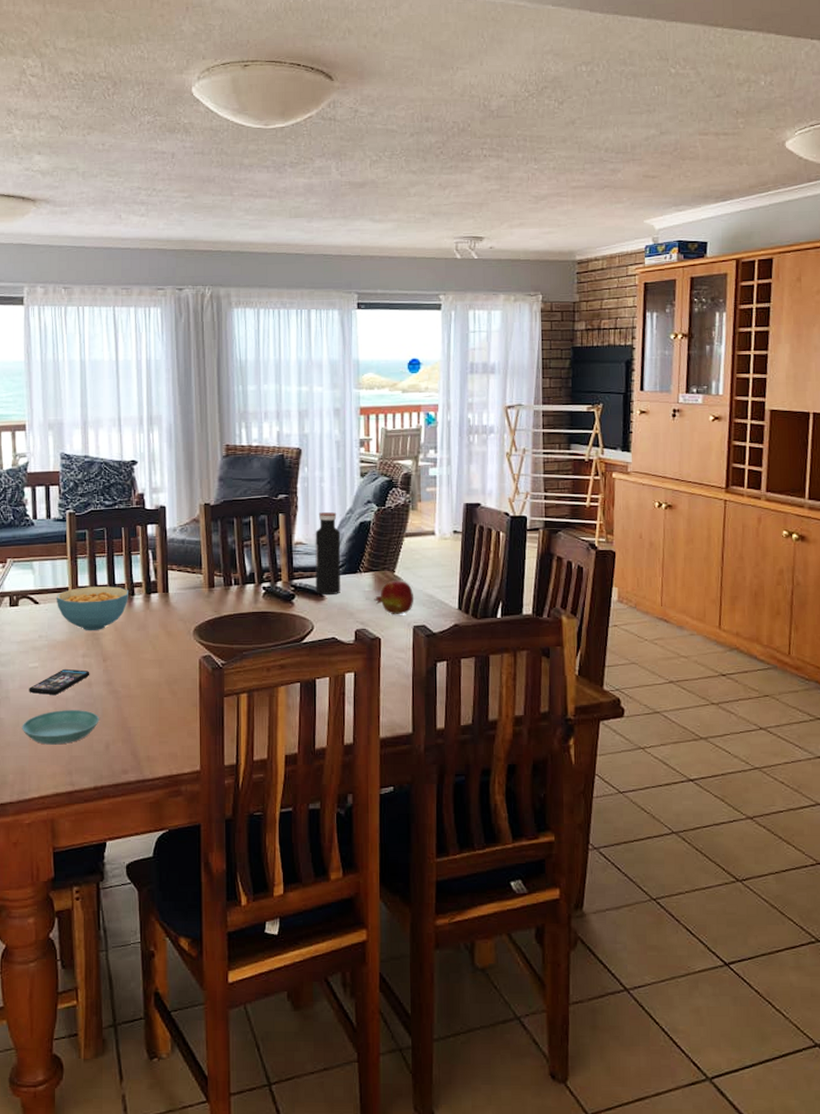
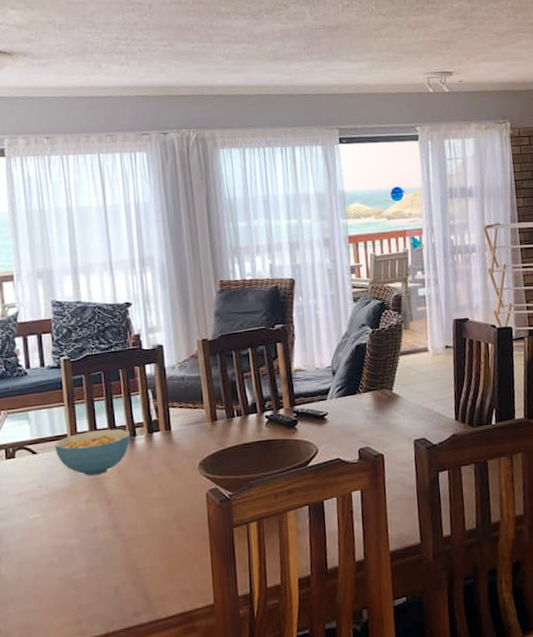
saucer: present [22,710,99,745] -> none [25,556,107,597]
smartphone: present [29,668,90,695] -> none [31,516,95,546]
water bottle: present [315,512,341,596] -> none [313,337,342,419]
fruit: present [374,580,414,615] -> none [374,397,413,431]

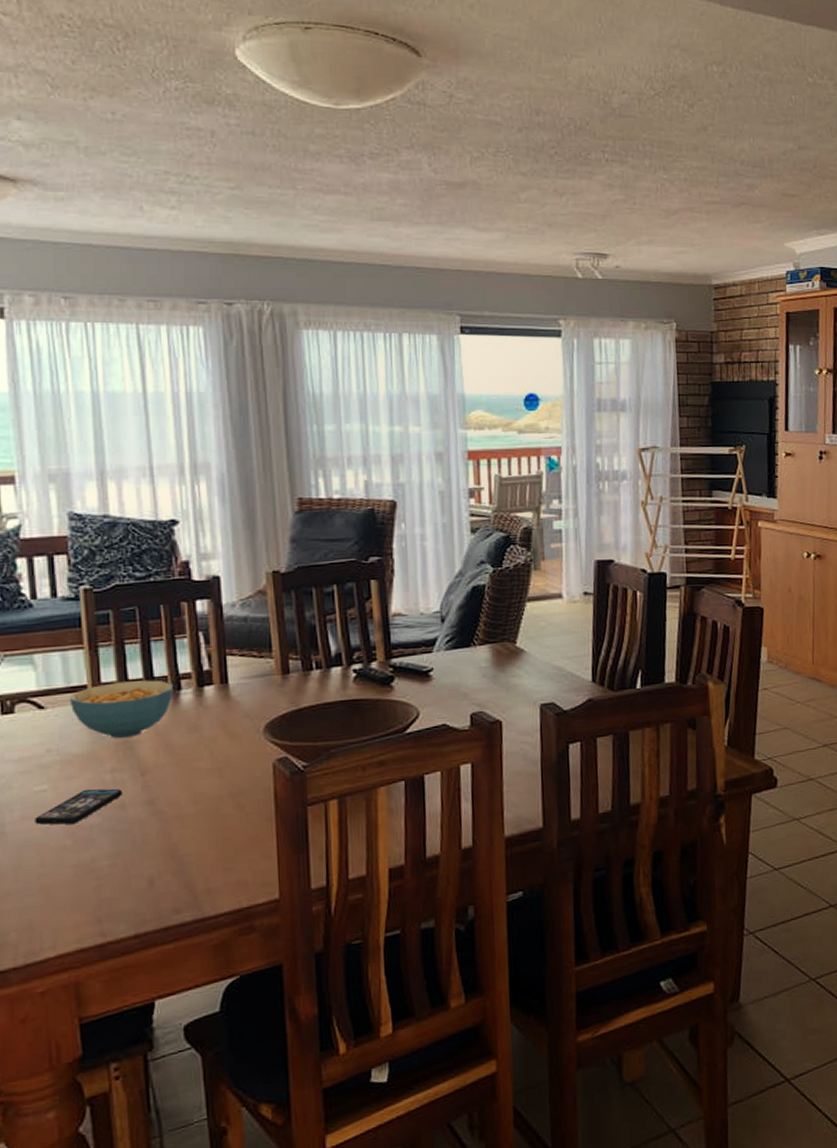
smartphone: none [31,516,95,546] -> present [35,788,123,825]

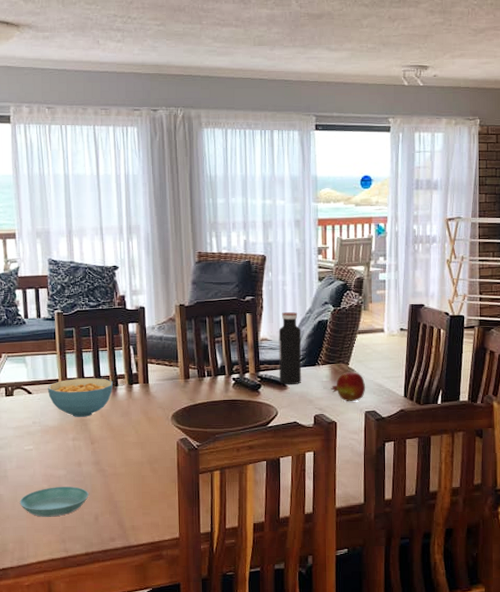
saucer: none [26,839,139,889] -> present [19,487,89,517]
smartphone: present [35,788,123,825] -> none [25,450,80,474]
water bottle: none [417,576,451,675] -> present [278,312,301,385]
fruit: none [492,652,541,693] -> present [331,372,366,402]

